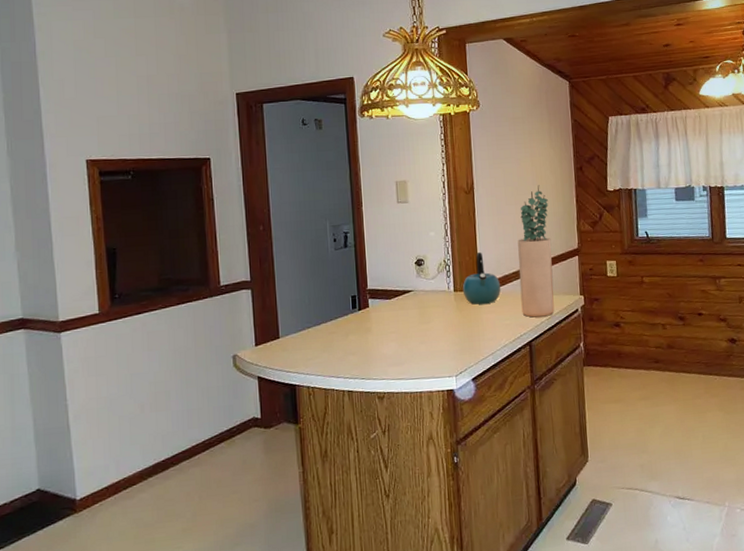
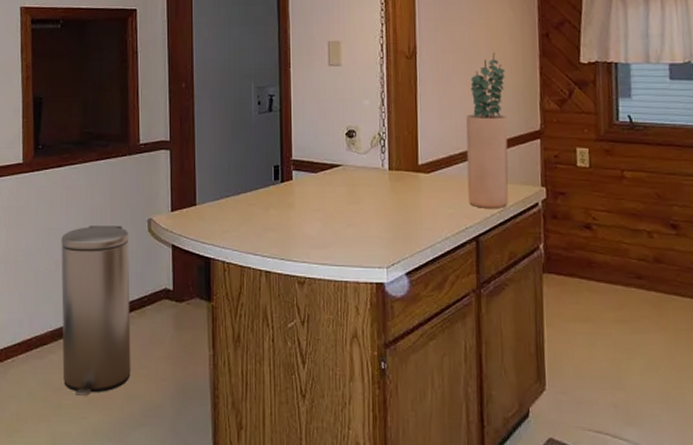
pedal bin: none [145,364,224,528] -> present [61,225,131,396]
kettle: present [462,251,501,305] -> none [398,126,445,187]

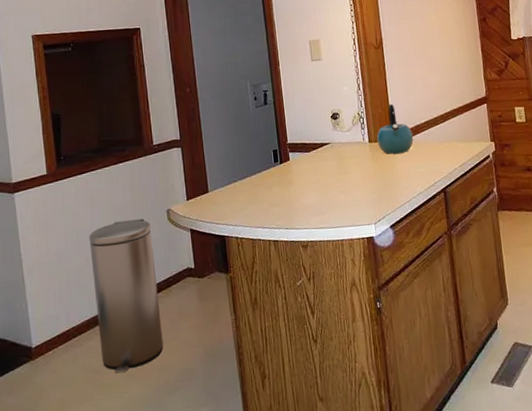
kettle: none [398,126,445,187] -> present [376,103,414,154]
vase: present [466,52,509,208] -> none [427,37,467,165]

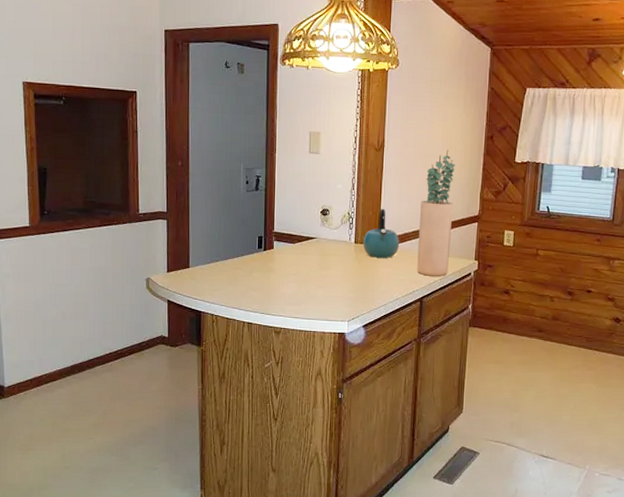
pedal bin: present [89,218,164,373] -> none [67,282,131,421]
vase: none [427,37,467,165] -> present [417,149,455,276]

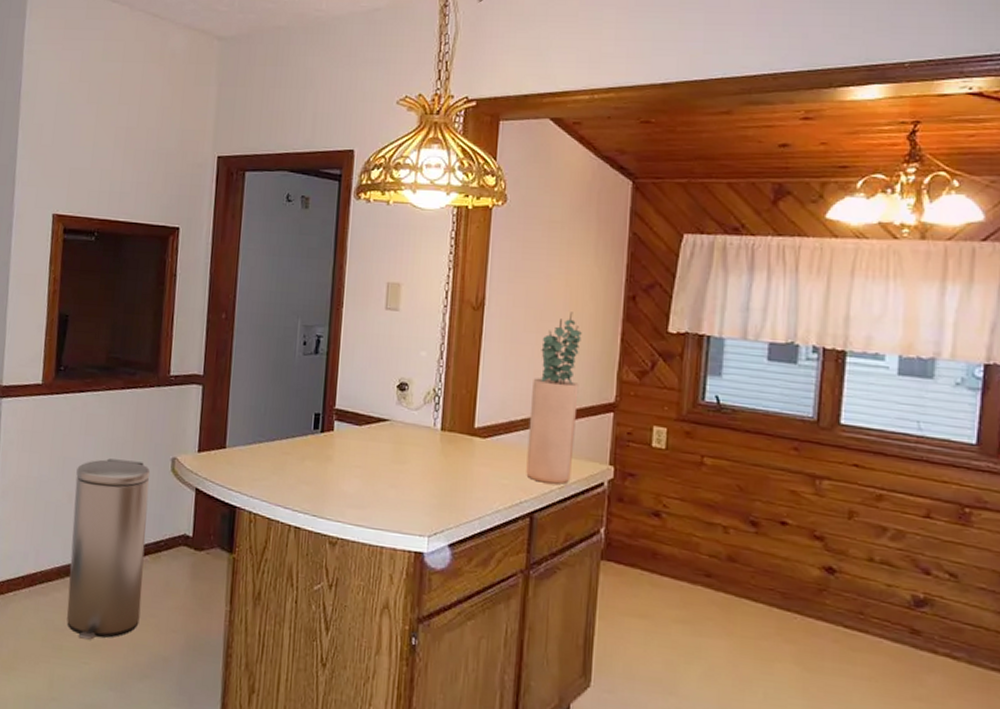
pedal bin: none [67,282,131,421] -> present [66,458,151,640]
kettle: present [363,208,400,258] -> none [452,385,503,454]

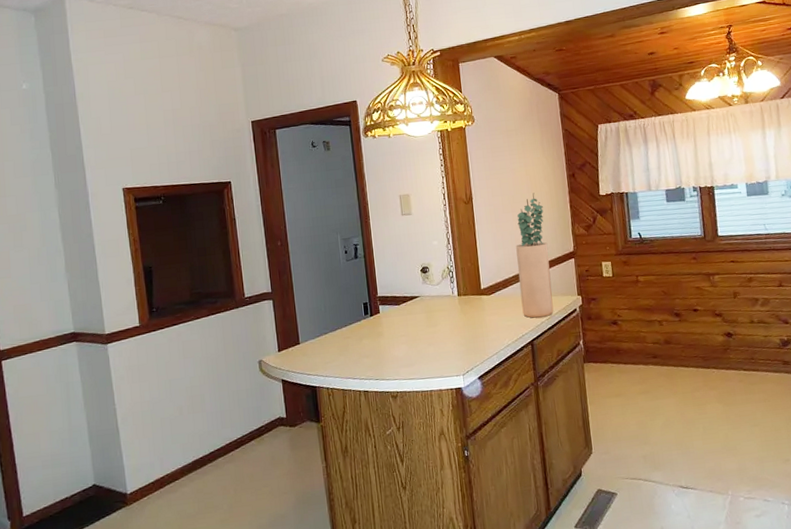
pedal bin: present [66,458,151,640] -> none [182,369,256,518]

